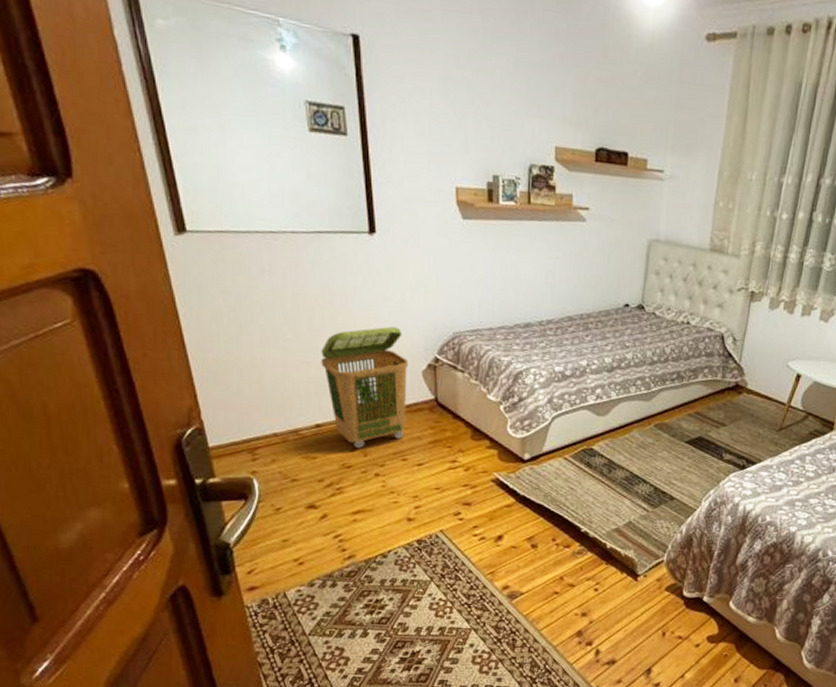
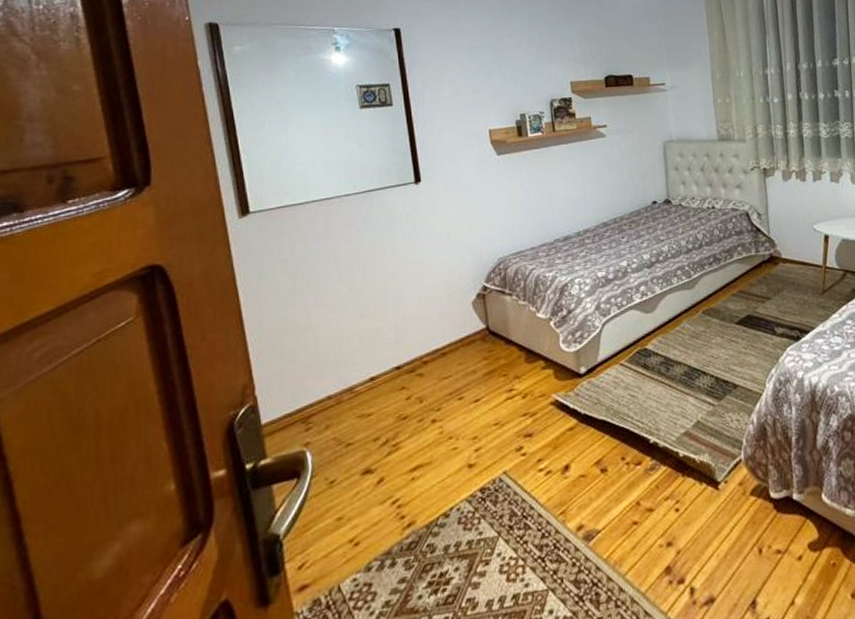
laundry basket: present [321,326,409,448] -> none [374,264,460,395]

